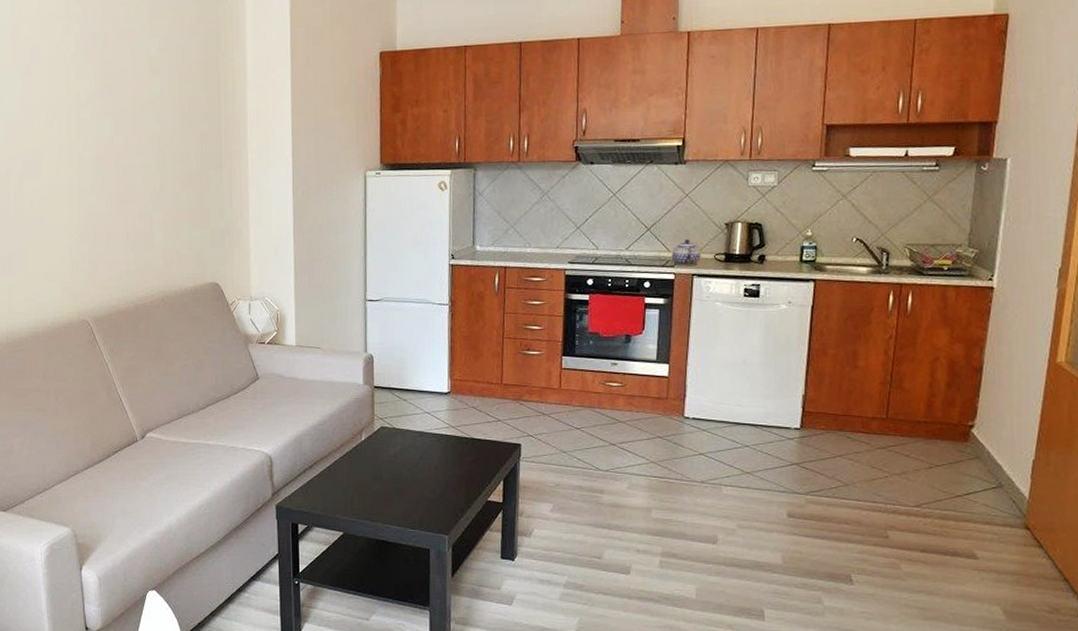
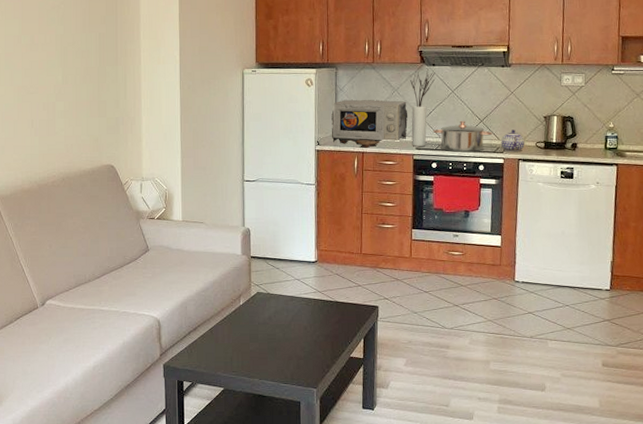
microwave: none [468,205,559,262] -> present [331,99,408,148]
vase: none [563,167,593,261] -> present [410,68,435,148]
cooking pot: none [588,228,662,267] -> present [432,120,493,153]

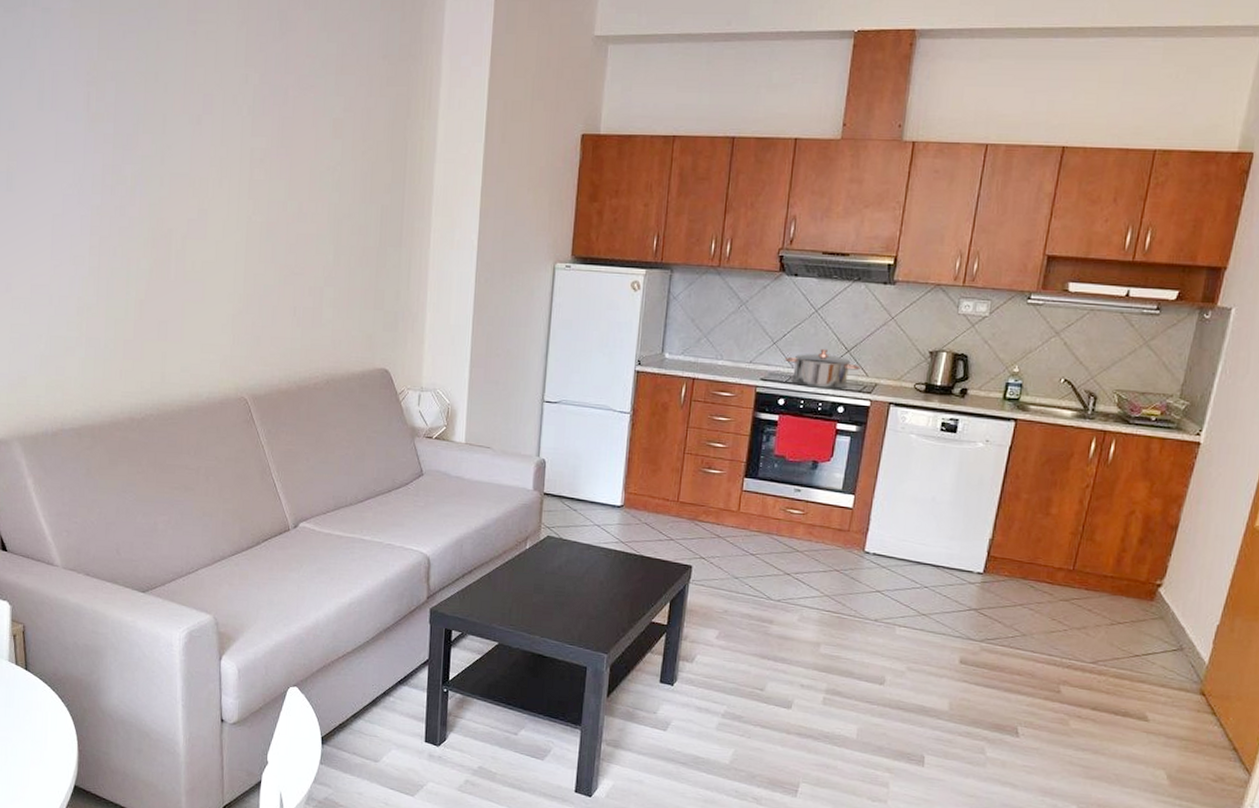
microwave: present [331,99,408,148] -> none [657,311,756,373]
vase: present [410,68,435,148] -> none [756,278,797,378]
teapot: present [501,129,525,153] -> none [869,365,901,395]

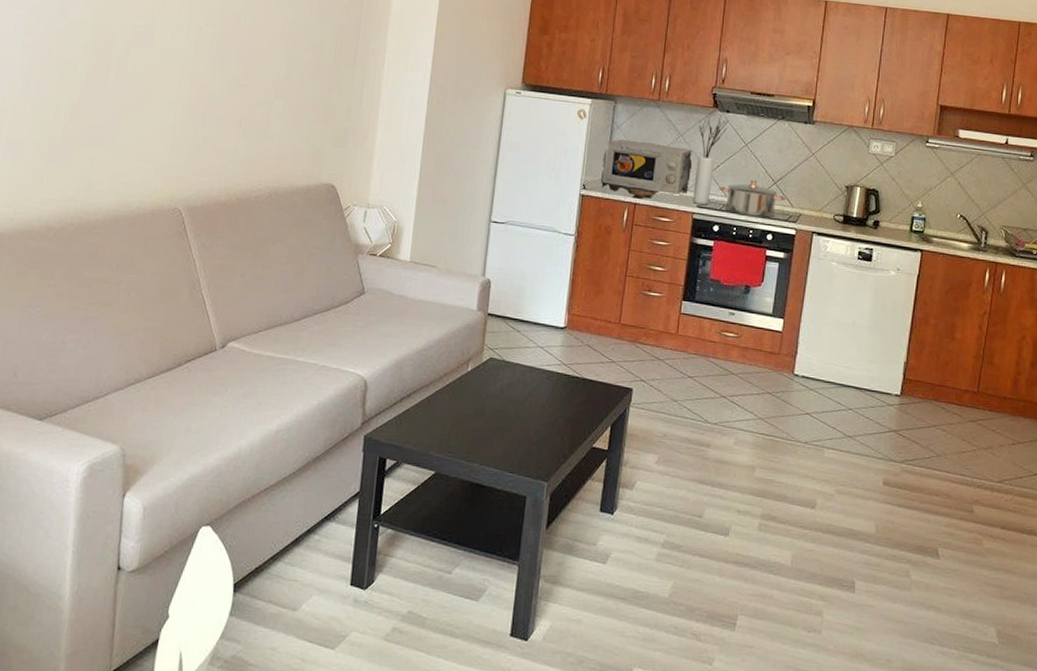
microwave: none [657,311,756,373] -> present [601,139,692,199]
vase: none [756,278,797,378] -> present [693,114,729,206]

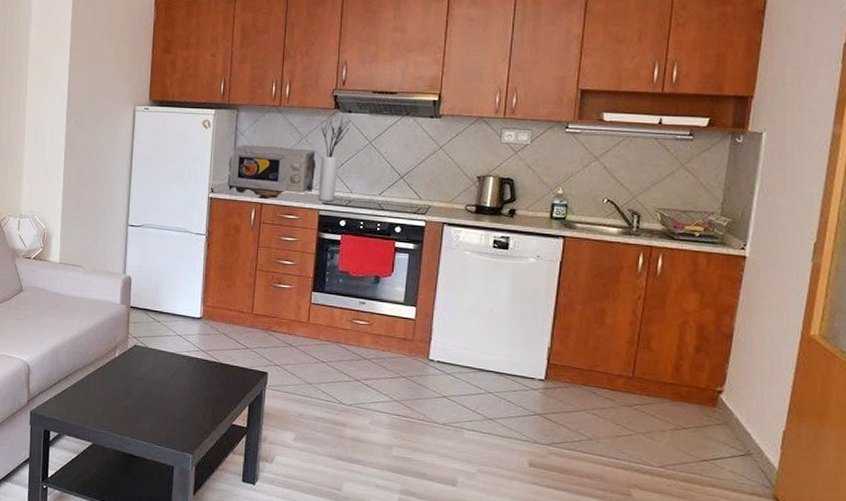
cooking pot: present [718,179,786,219] -> none [343,175,414,212]

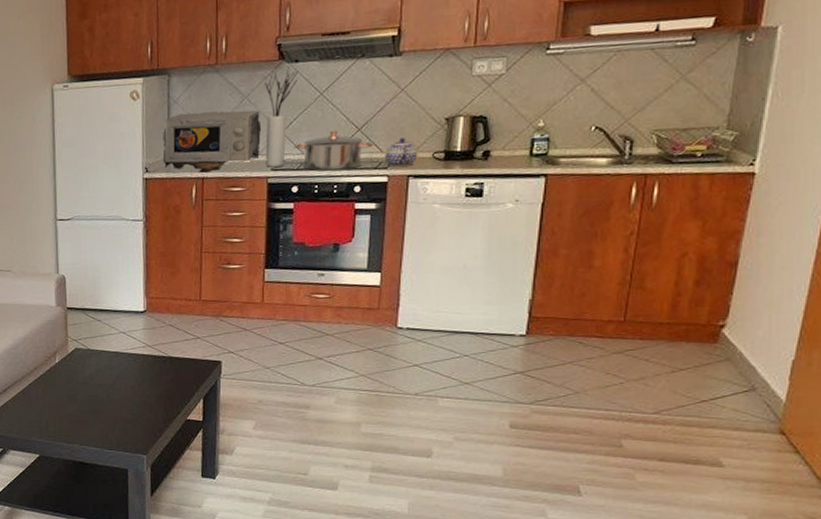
cooking pot: none [343,175,414,212] -> present [293,130,374,172]
teapot: none [423,189,453,215] -> present [384,138,418,168]

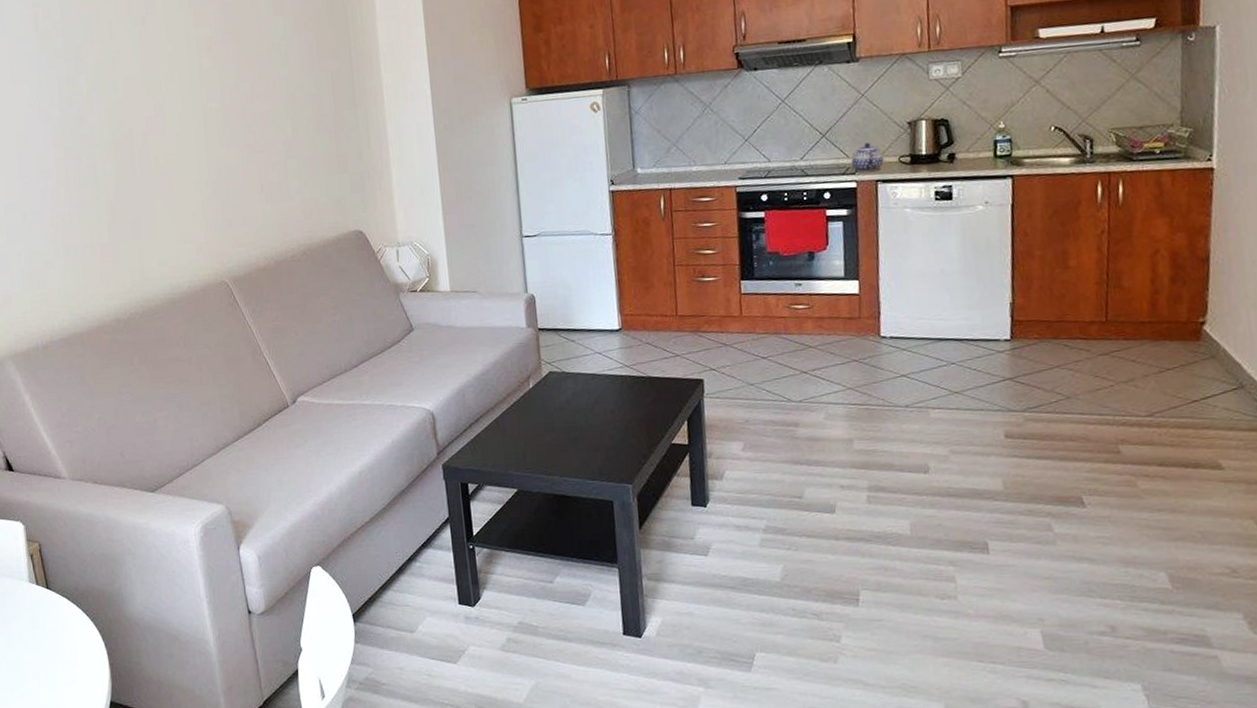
microwave: present [163,110,261,173] -> none [626,119,726,184]
vase: present [265,65,298,168] -> none [726,74,758,177]
cooking pot: present [293,130,374,172] -> none [759,136,839,179]

